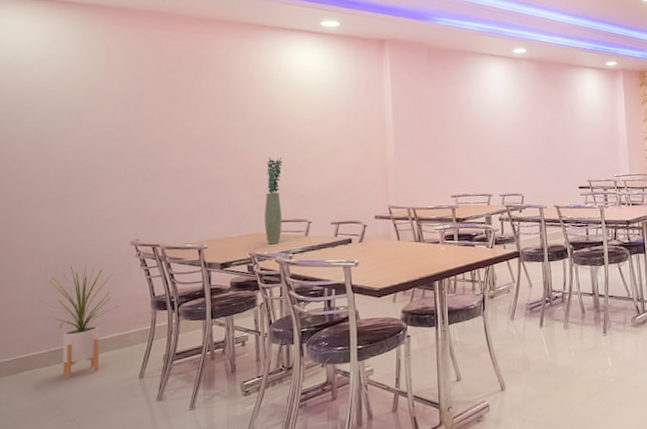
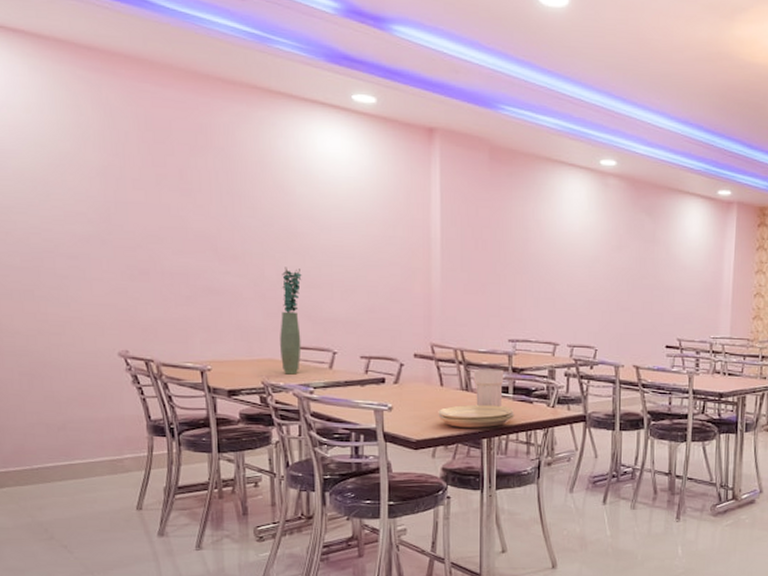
house plant: present [39,262,118,378] -> none [14,372,108,500]
plate: none [396,251,461,274] -> present [438,404,515,428]
cup: none [424,220,450,253] -> present [473,368,504,406]

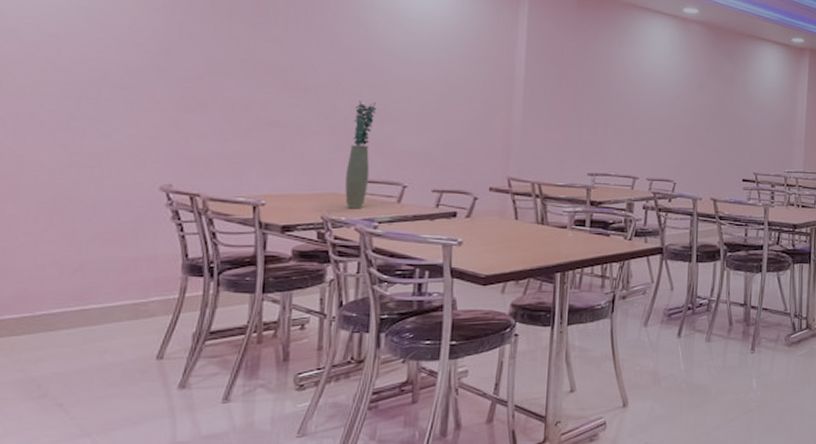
plate: present [438,404,515,428] -> none [510,238,591,262]
cup: present [473,368,504,406] -> none [550,202,582,239]

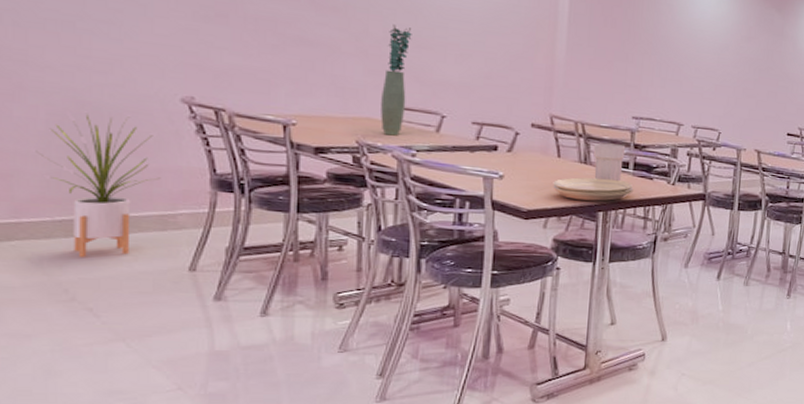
house plant: none [23,208,136,351] -> present [36,114,161,257]
plate: none [510,238,591,262] -> present [553,177,634,201]
cup: none [550,202,582,239] -> present [593,143,626,181]

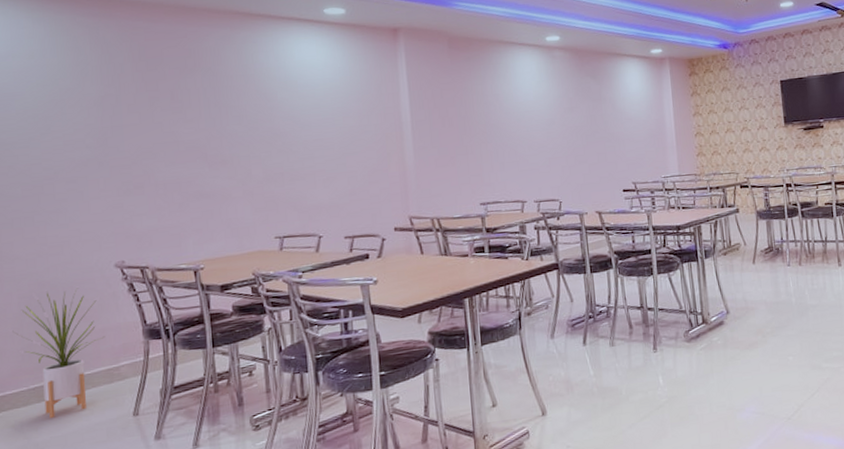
vase: present [381,24,412,136] -> none [268,164,289,263]
plate: present [553,177,634,201] -> none [420,264,493,291]
cup: present [593,143,626,181] -> none [450,231,480,268]

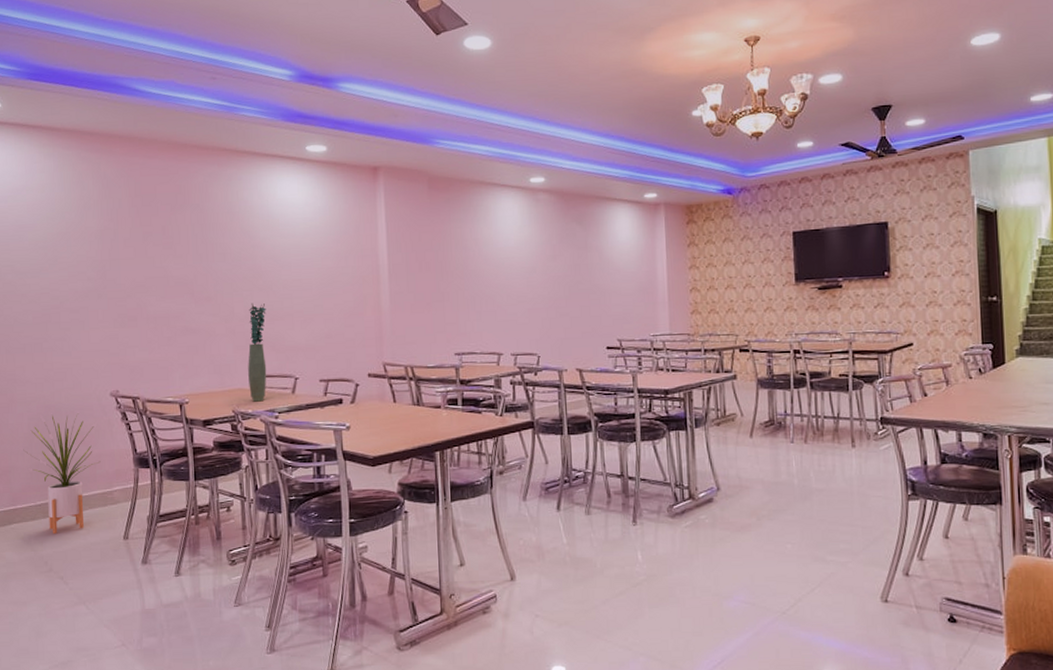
vase: none [268,164,289,263] -> present [248,303,267,402]

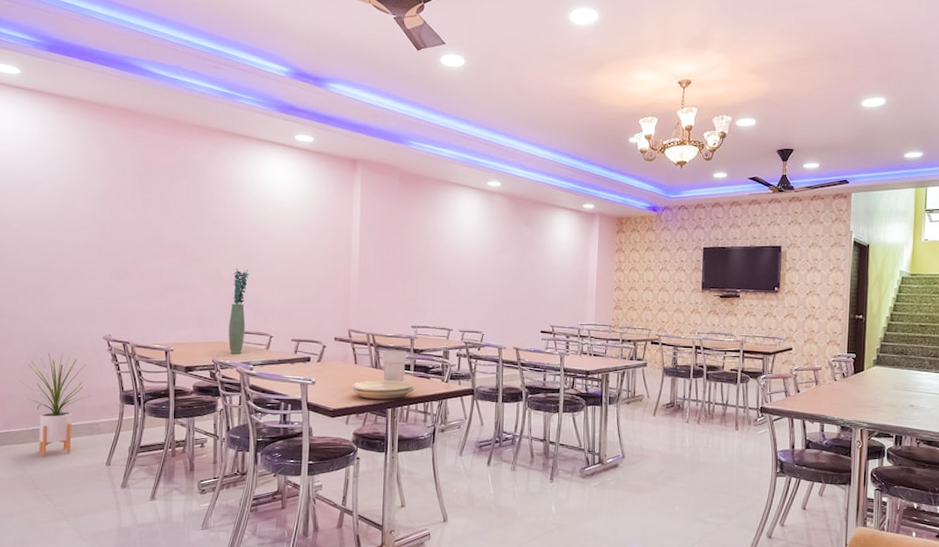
plate: none [392,417,465,442] -> present [352,379,415,399]
cup: none [423,382,453,419] -> present [382,350,407,381]

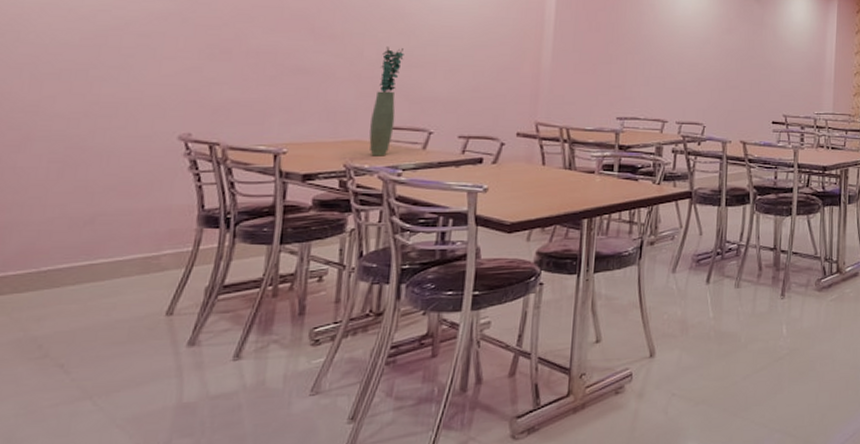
house plant: present [19,352,90,456] -> none [32,158,149,309]
plate: present [352,379,415,399] -> none [537,183,619,208]
cup: present [382,350,407,381] -> none [577,146,611,185]

